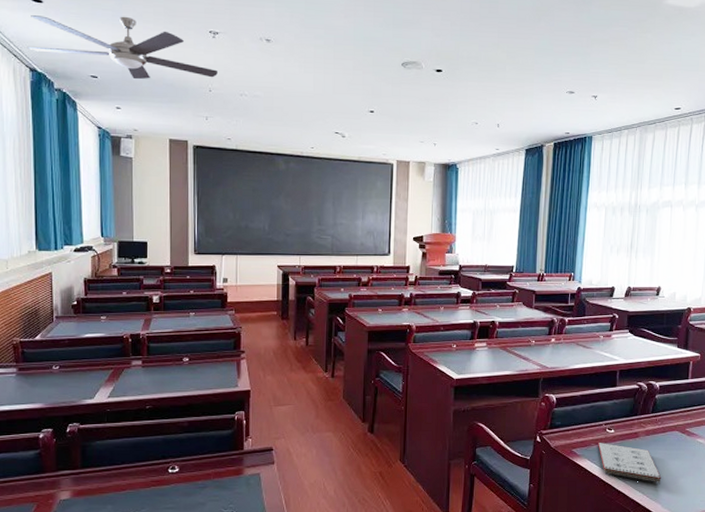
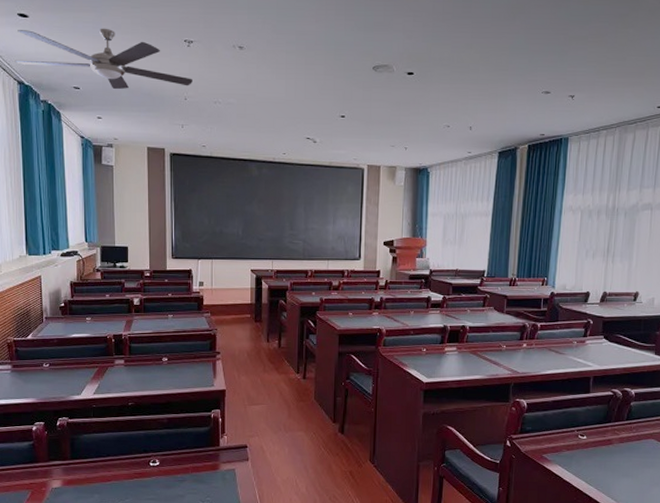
notepad: present [598,443,662,484] -> none [570,449,635,492]

